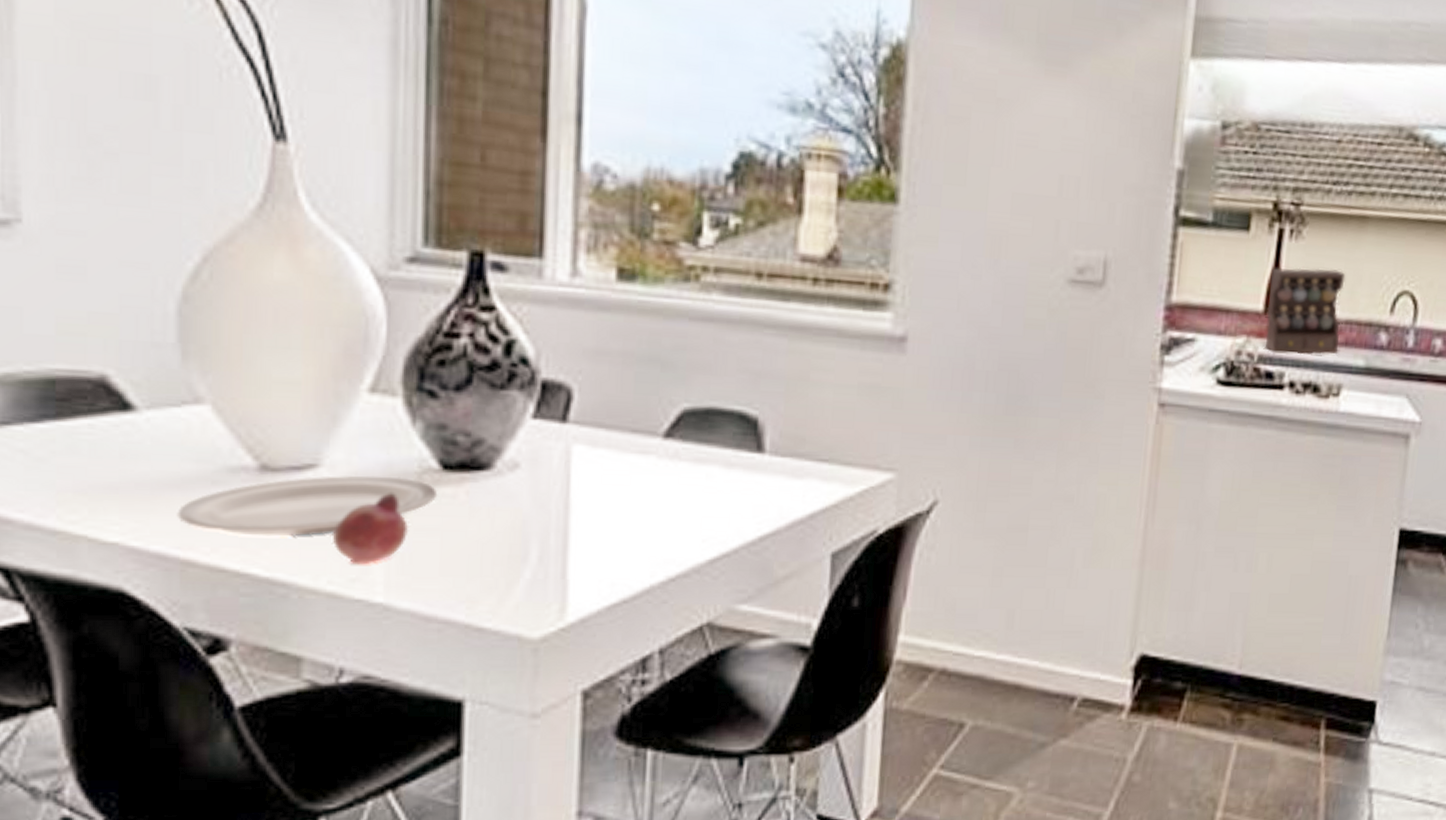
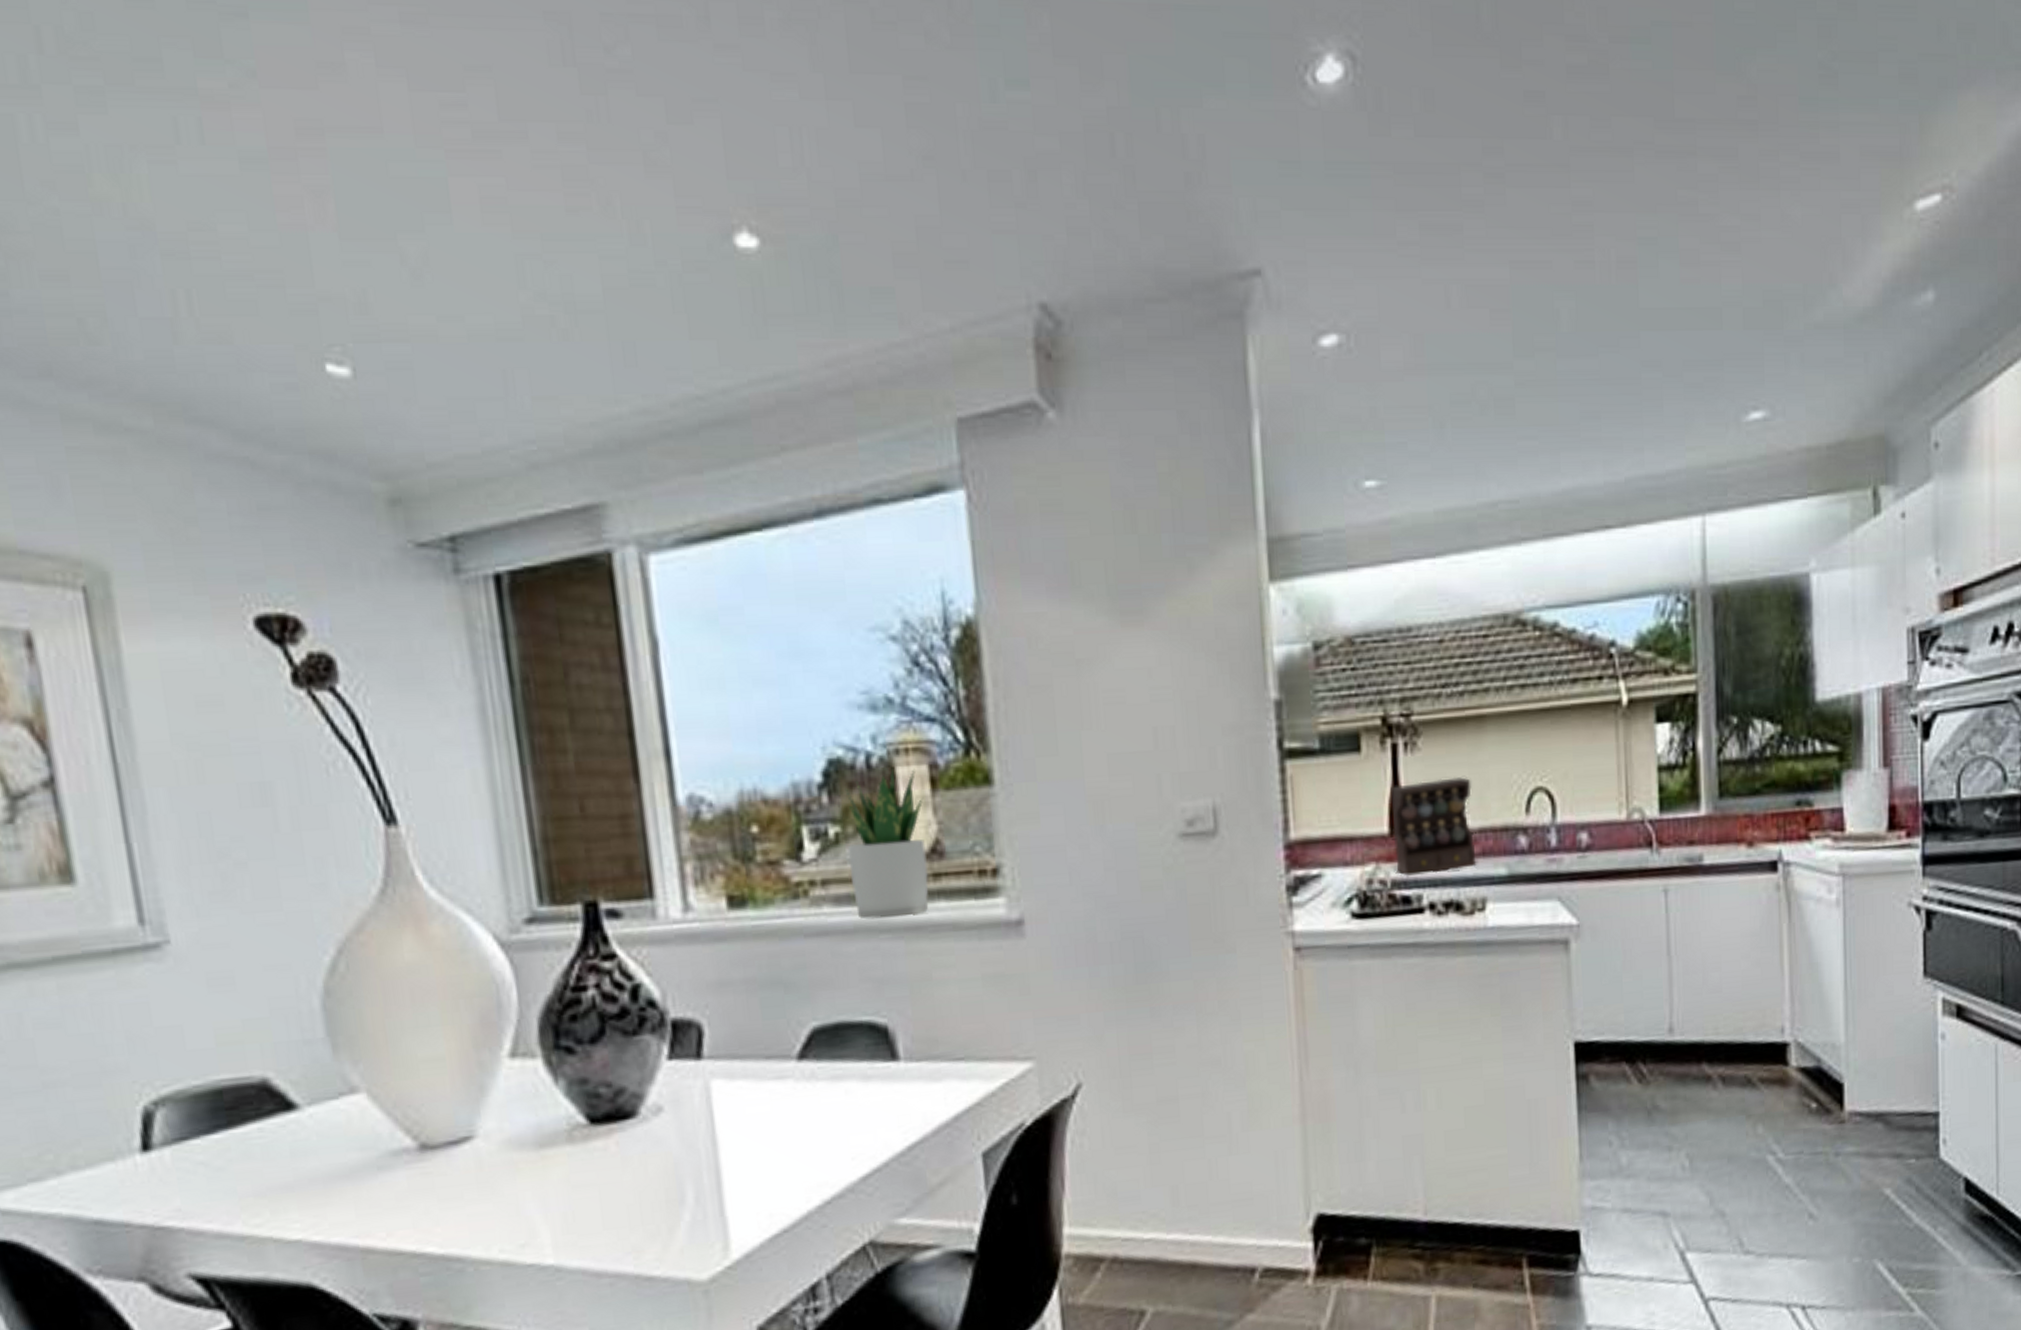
plate: present [177,475,438,537] -> none [350,1137,590,1216]
fruit: present [331,493,409,565] -> none [496,1154,568,1230]
planter: none [744,170,829,316] -> present [845,767,929,920]

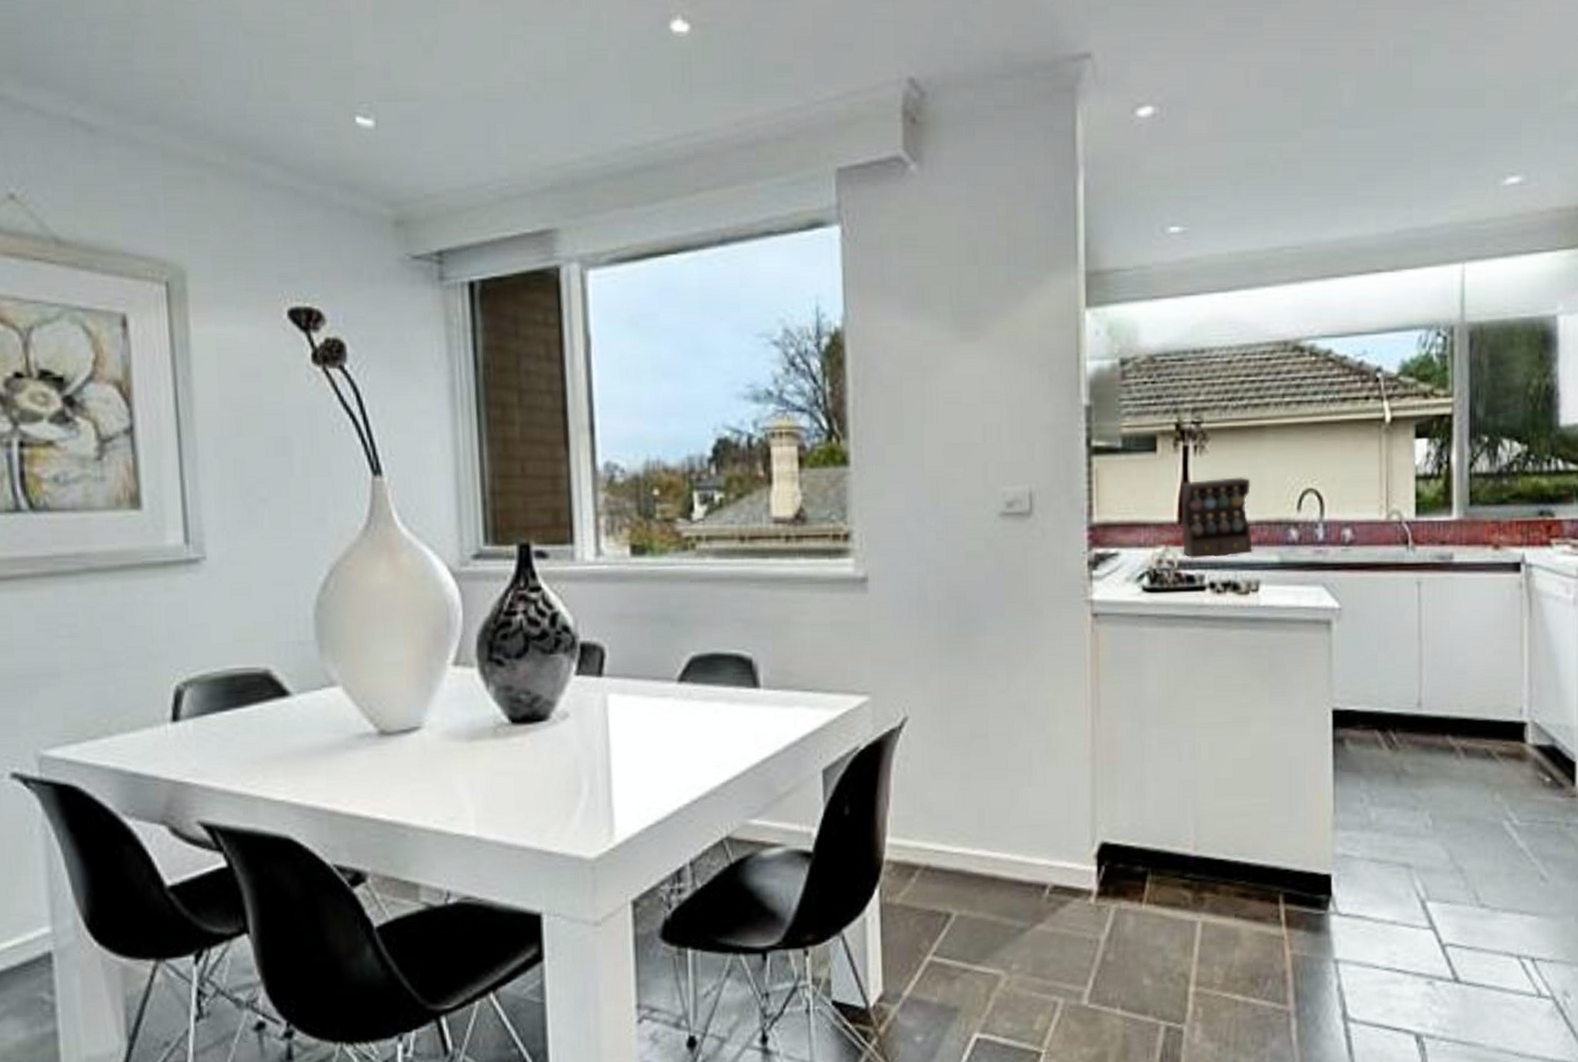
planter: present [845,767,929,920] -> none [729,447,793,570]

